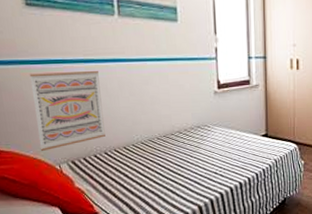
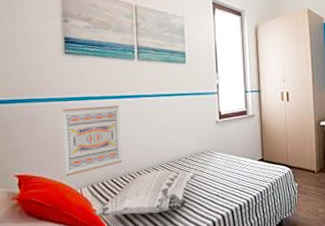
decorative pillow: none [75,146,193,194] -> present [93,170,197,217]

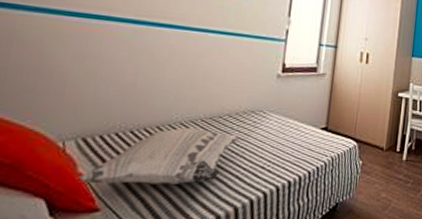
wall art: present [62,106,122,177] -> none [42,26,148,123]

